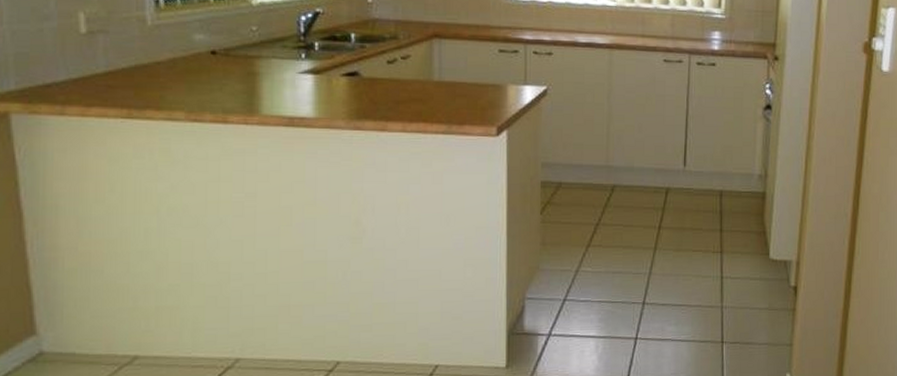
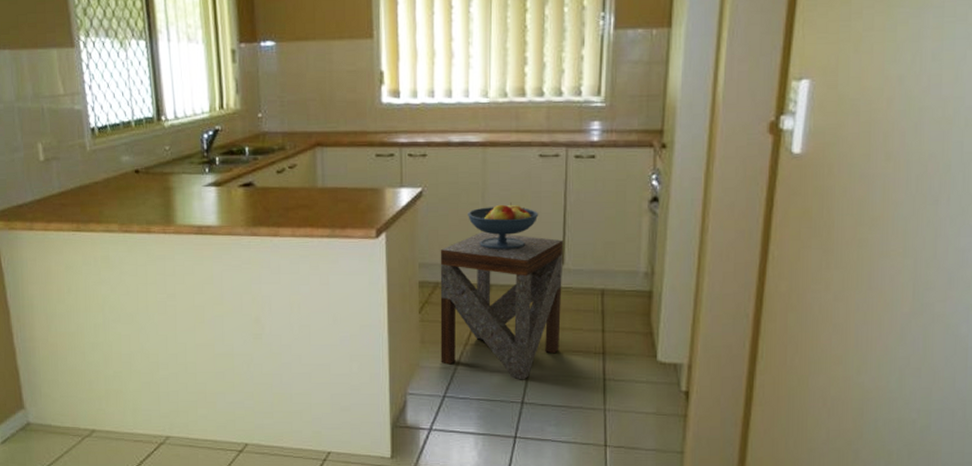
side table: none [562,132,686,281] -> present [440,231,564,380]
fruit bowl: none [593,105,663,151] -> present [468,203,539,250]

